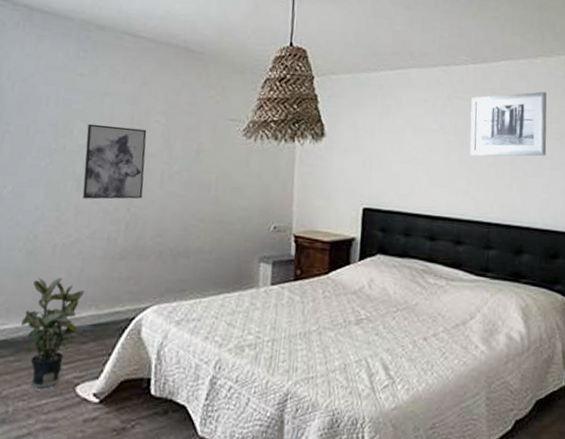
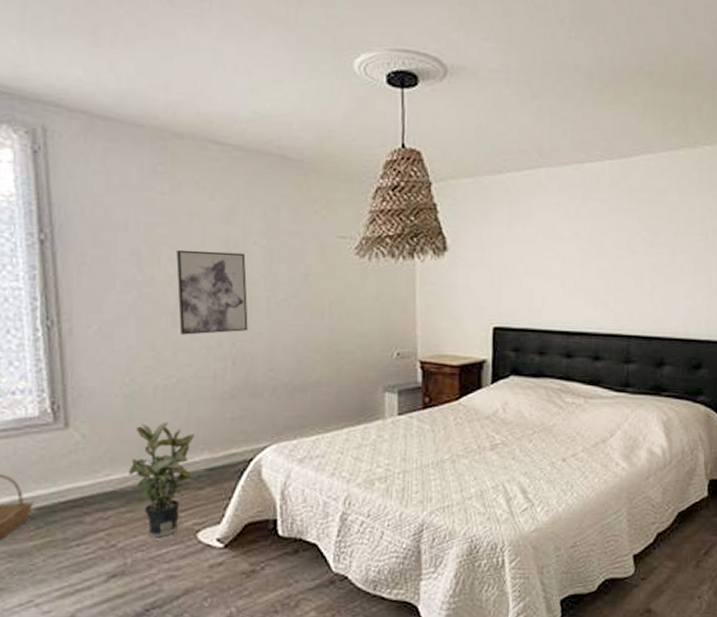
wall art: present [470,91,547,157] -> none [607,187,691,264]

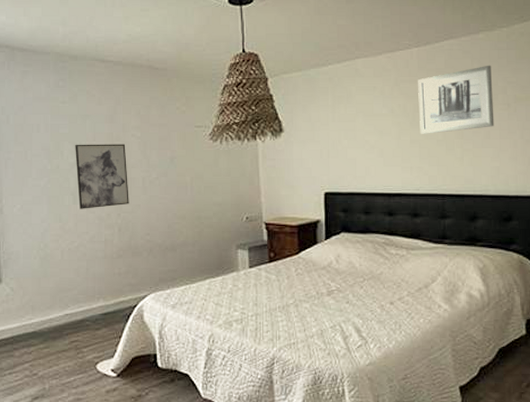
potted plant: present [129,422,194,537] -> none [45,277,92,368]
wall art: none [607,187,691,264] -> present [418,65,494,134]

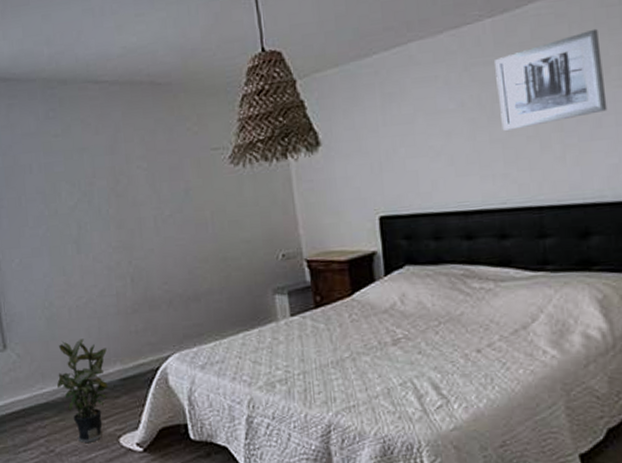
potted plant: none [45,277,92,368] -> present [57,339,108,443]
wall art: present [75,144,129,209] -> none [73,178,141,259]

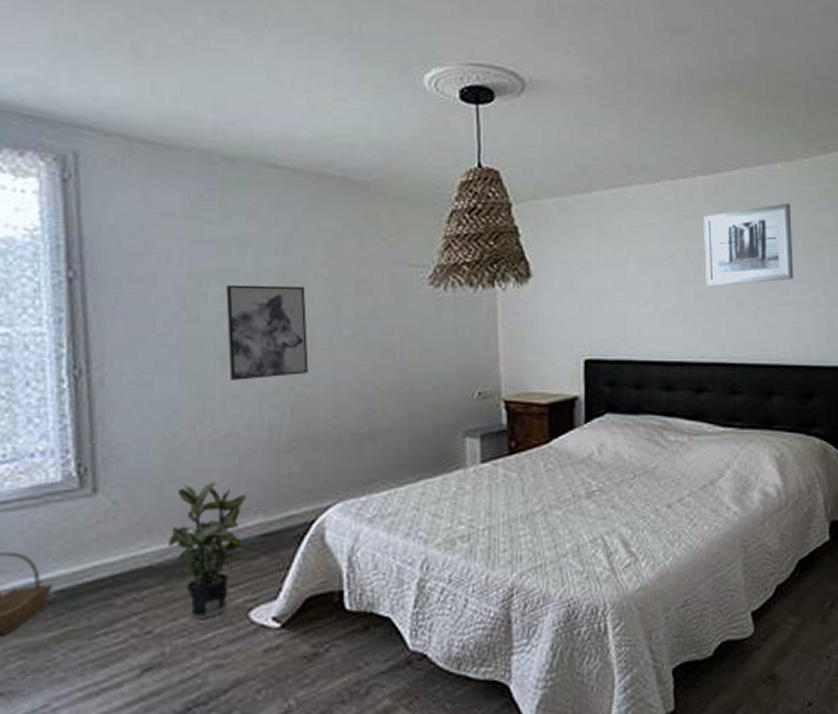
wall art: none [73,178,141,259] -> present [226,284,309,380]

